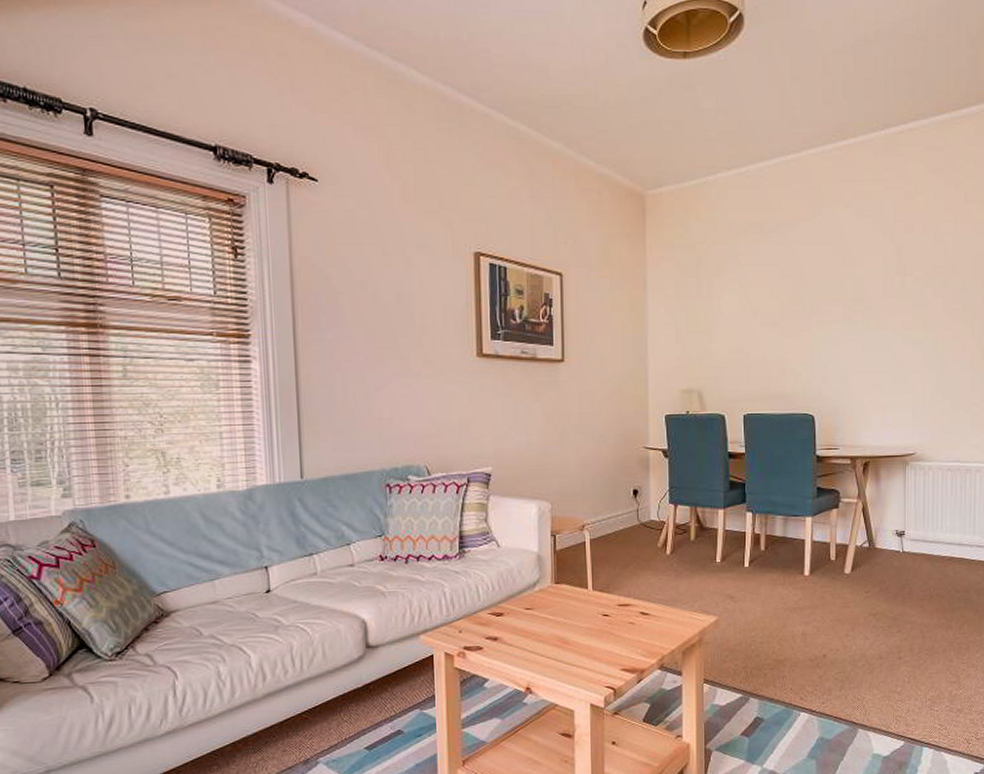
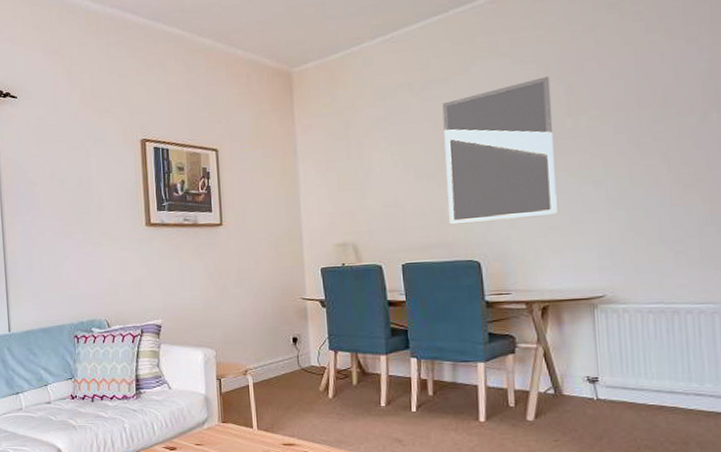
home mirror: none [789,233,885,376] -> present [442,76,558,225]

